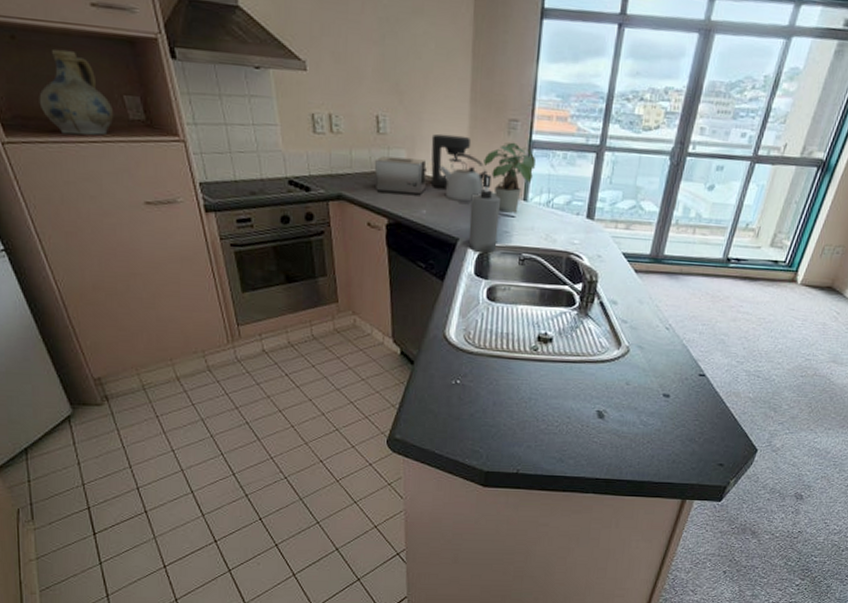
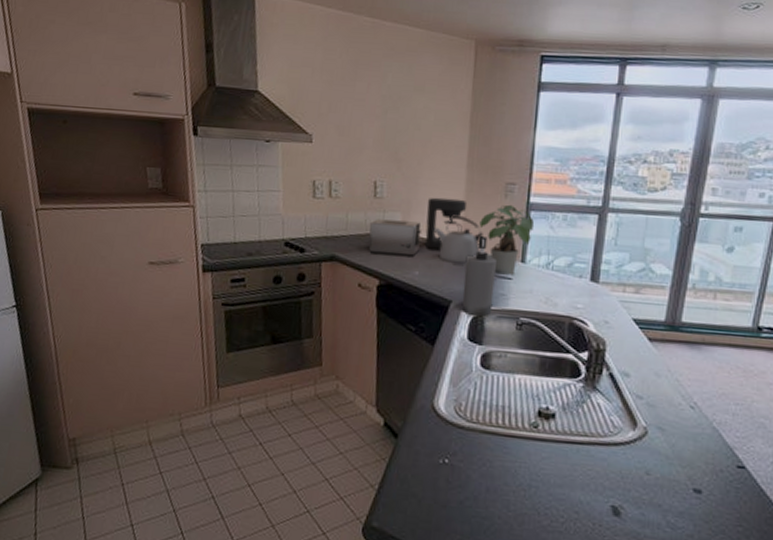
ceramic jug: present [39,48,114,136] -> none [74,130,137,202]

